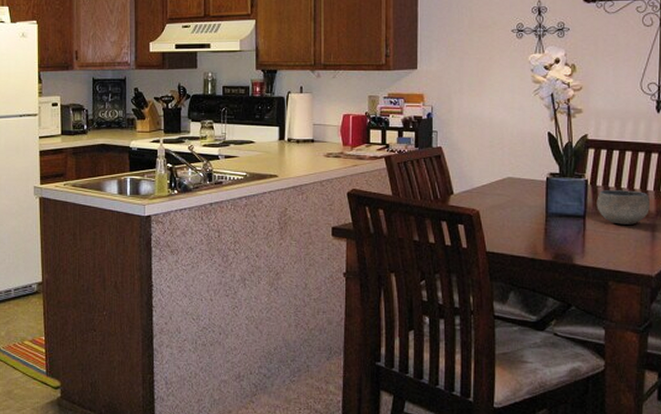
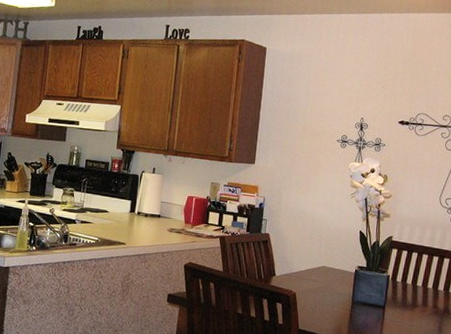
bowl: present [596,190,650,225] -> none [395,285,440,318]

